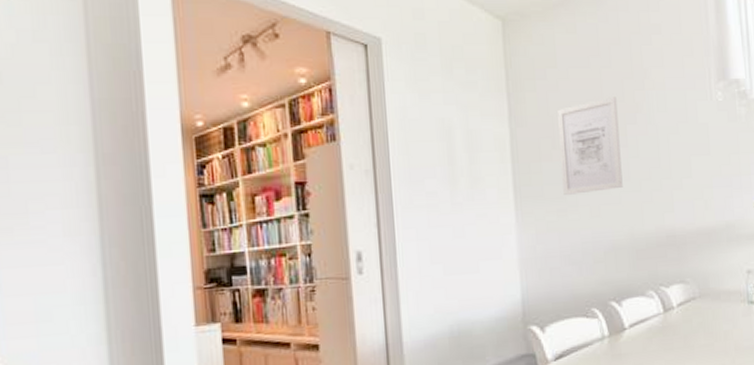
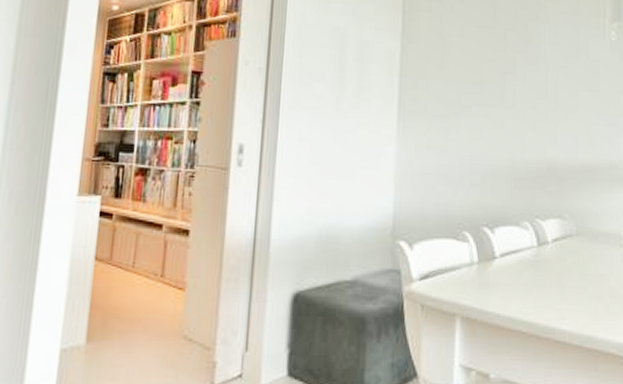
wall art: present [557,97,623,195] -> none [447,25,509,115]

